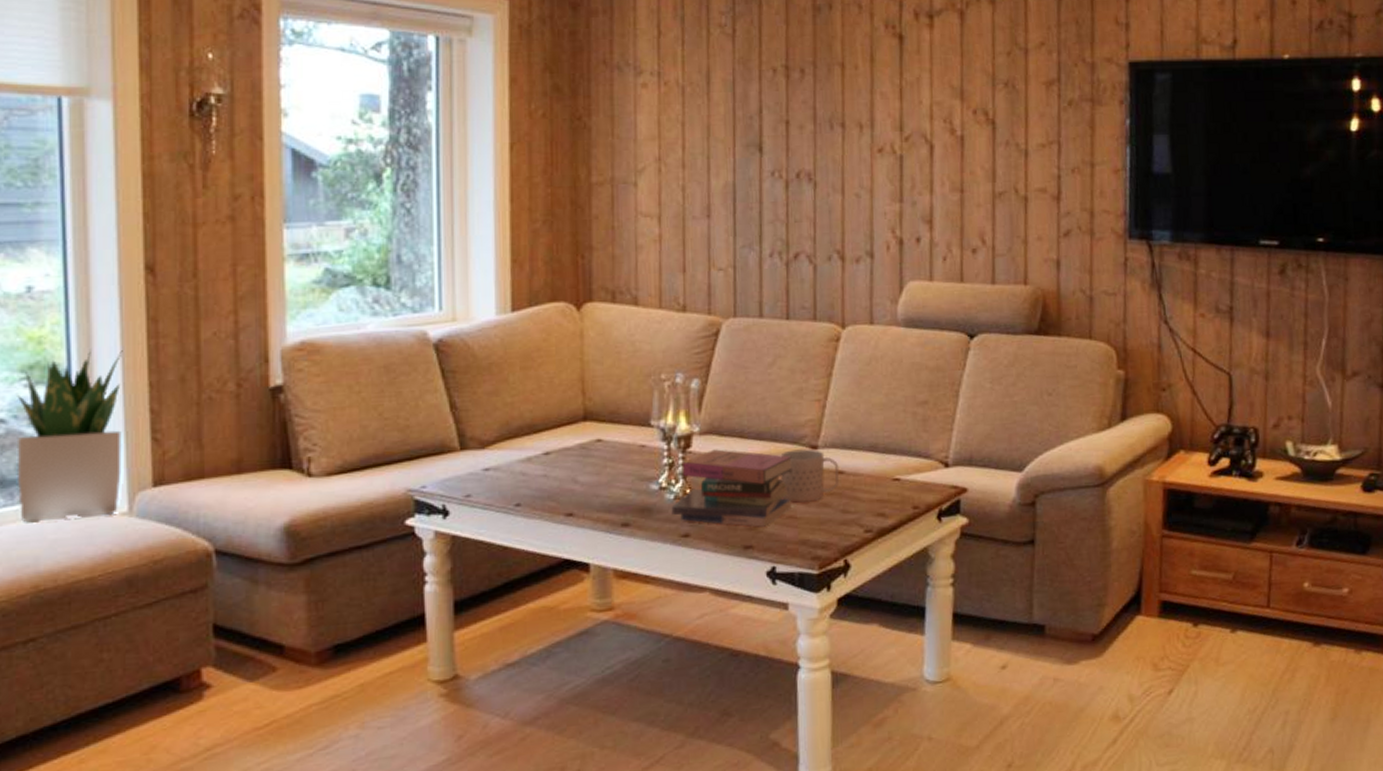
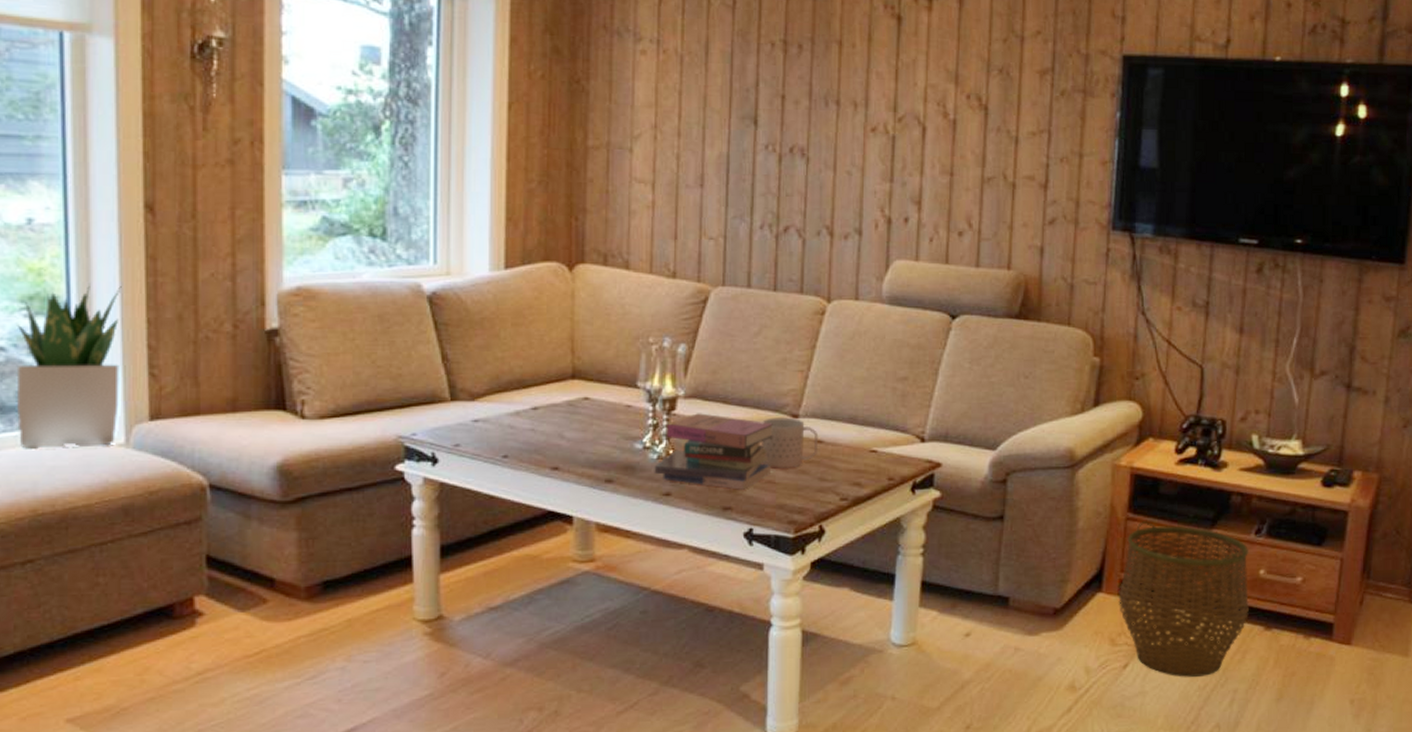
basket: none [1158,538,1296,700] -> present [1119,521,1249,677]

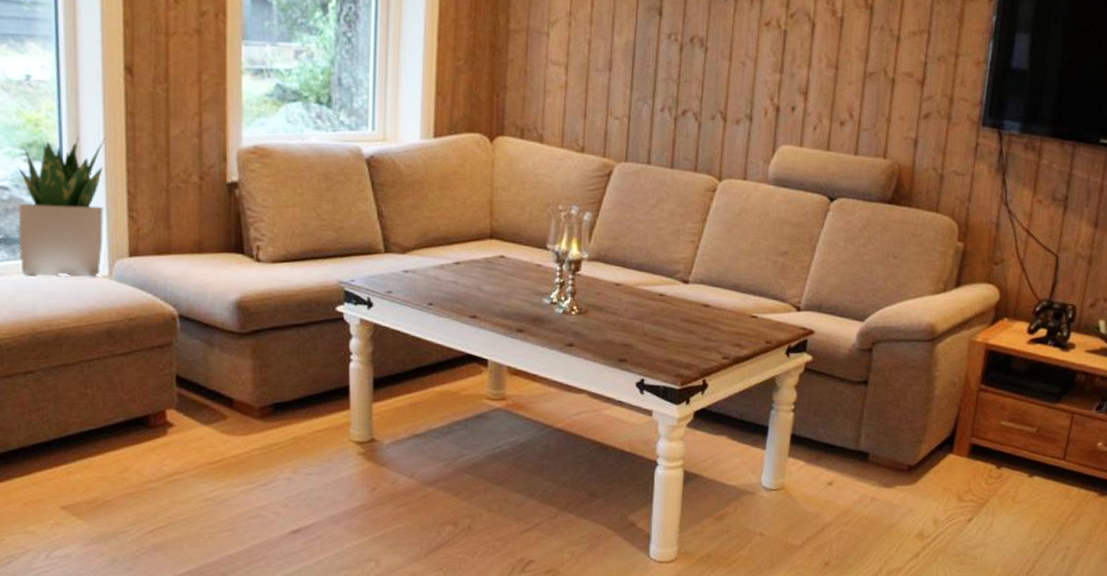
books: present [654,413,774,490] -> none [559,274,667,345]
mug: present [762,417,819,468] -> none [654,282,706,328]
basket: present [1119,521,1249,677] -> none [967,393,1089,533]

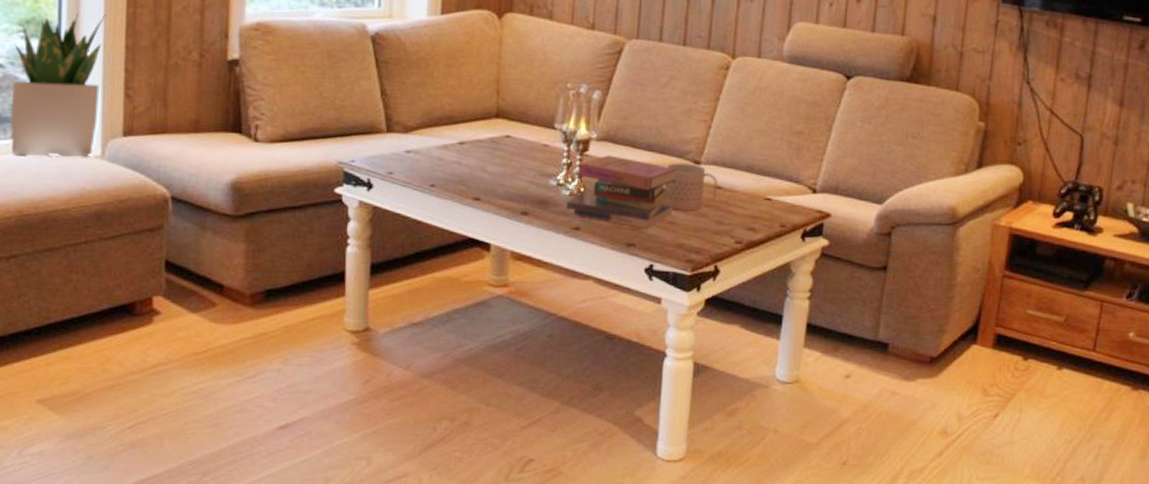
books: none [559,274,667,345] -> present [566,155,678,228]
mug: none [654,282,706,328] -> present [664,163,718,211]

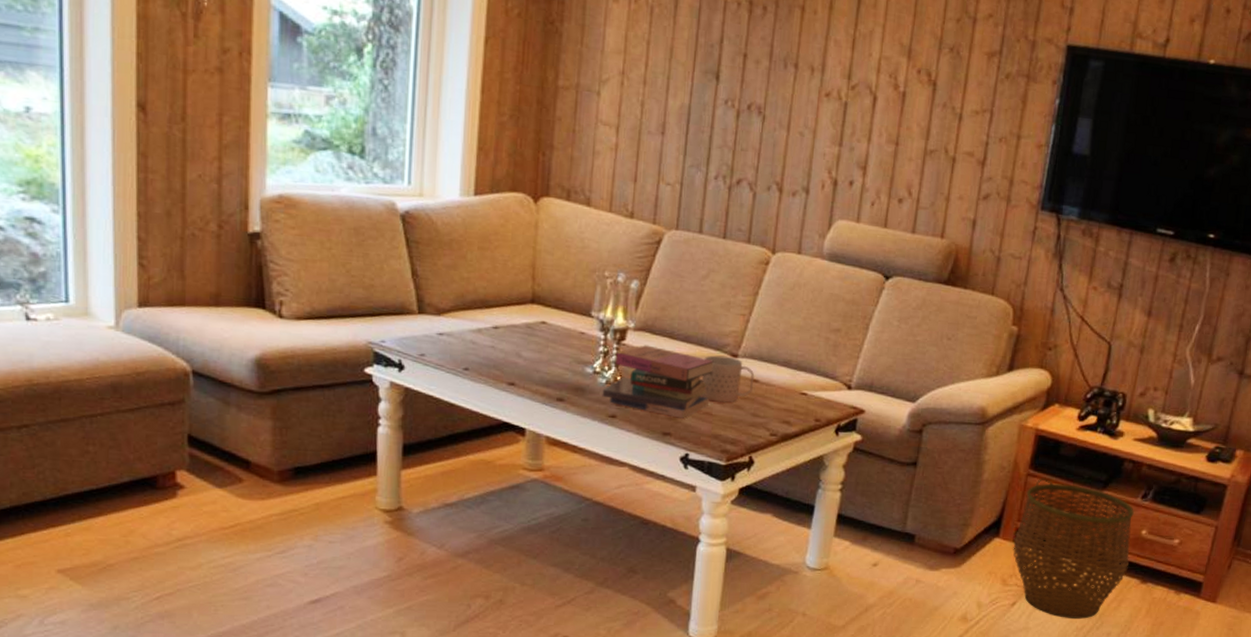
planter: present [10,13,106,158] -> none [14,176,114,327]
basket: none [992,279,1119,430] -> present [1013,478,1134,619]

